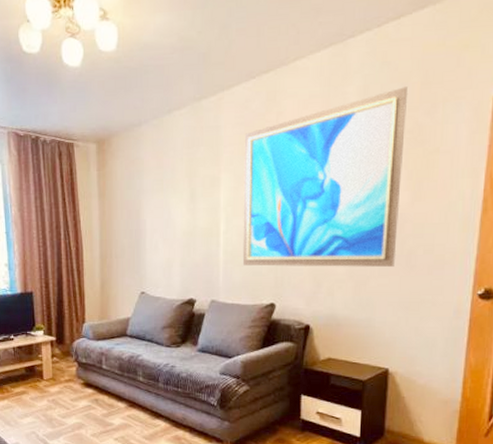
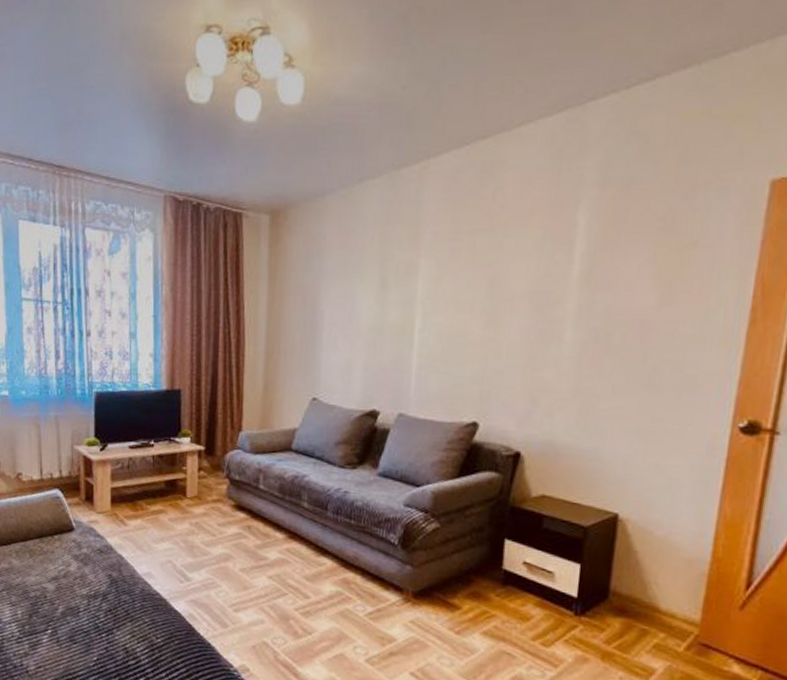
wall art: present [242,86,407,267] -> none [441,163,660,386]

